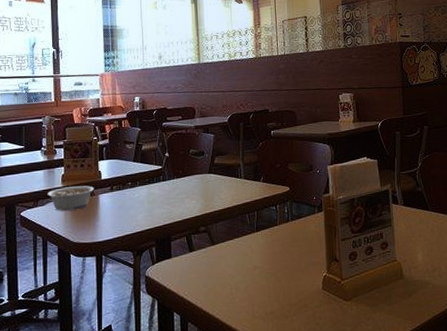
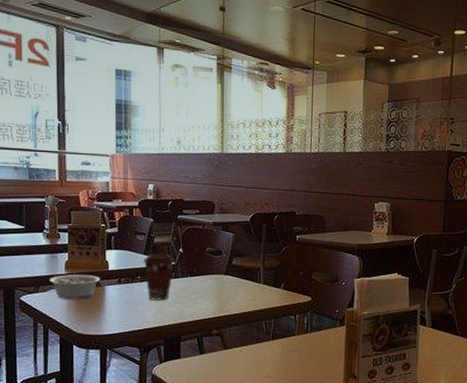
coffee cup: none [132,159,162,204] -> present [143,254,175,300]

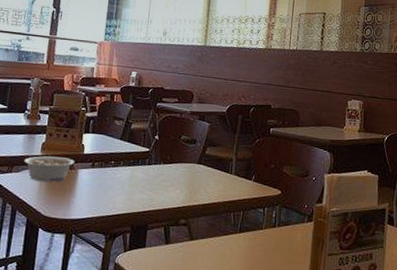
coffee cup: present [143,254,175,300] -> none [118,139,150,187]

